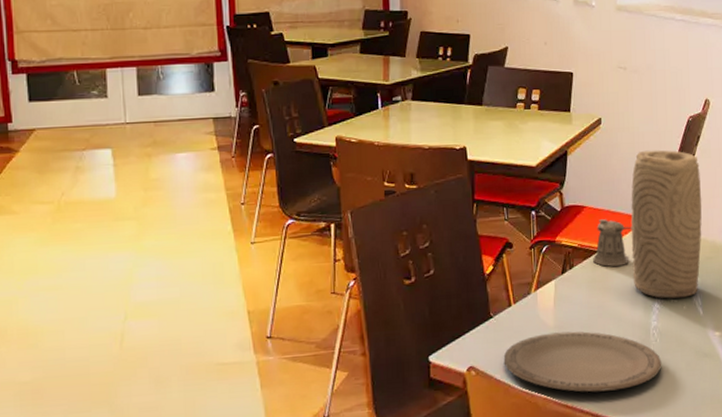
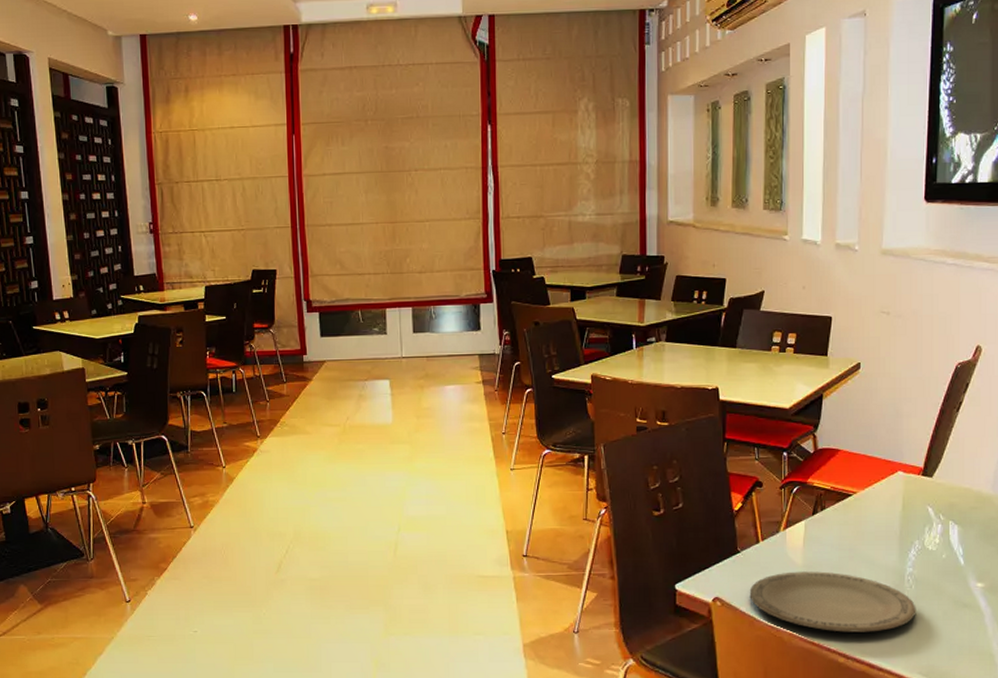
pepper shaker: present [593,219,632,267] -> none [846,463,889,512]
vase: present [630,150,702,299] -> none [888,396,968,546]

